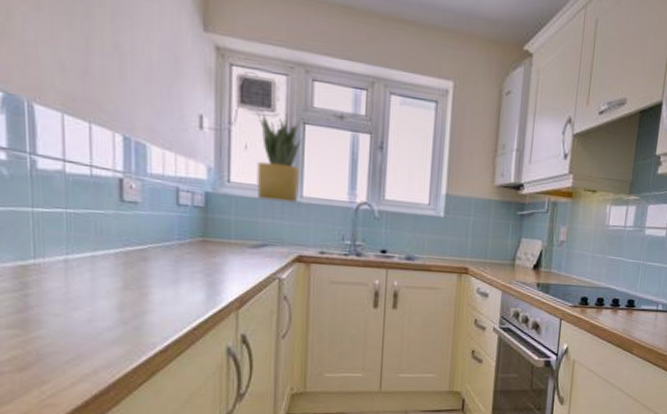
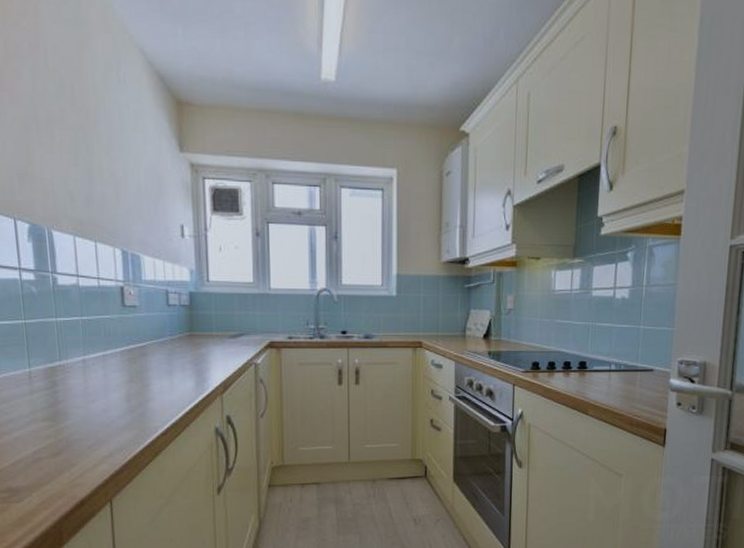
planter: present [256,112,302,203] -> none [227,216,267,295]

